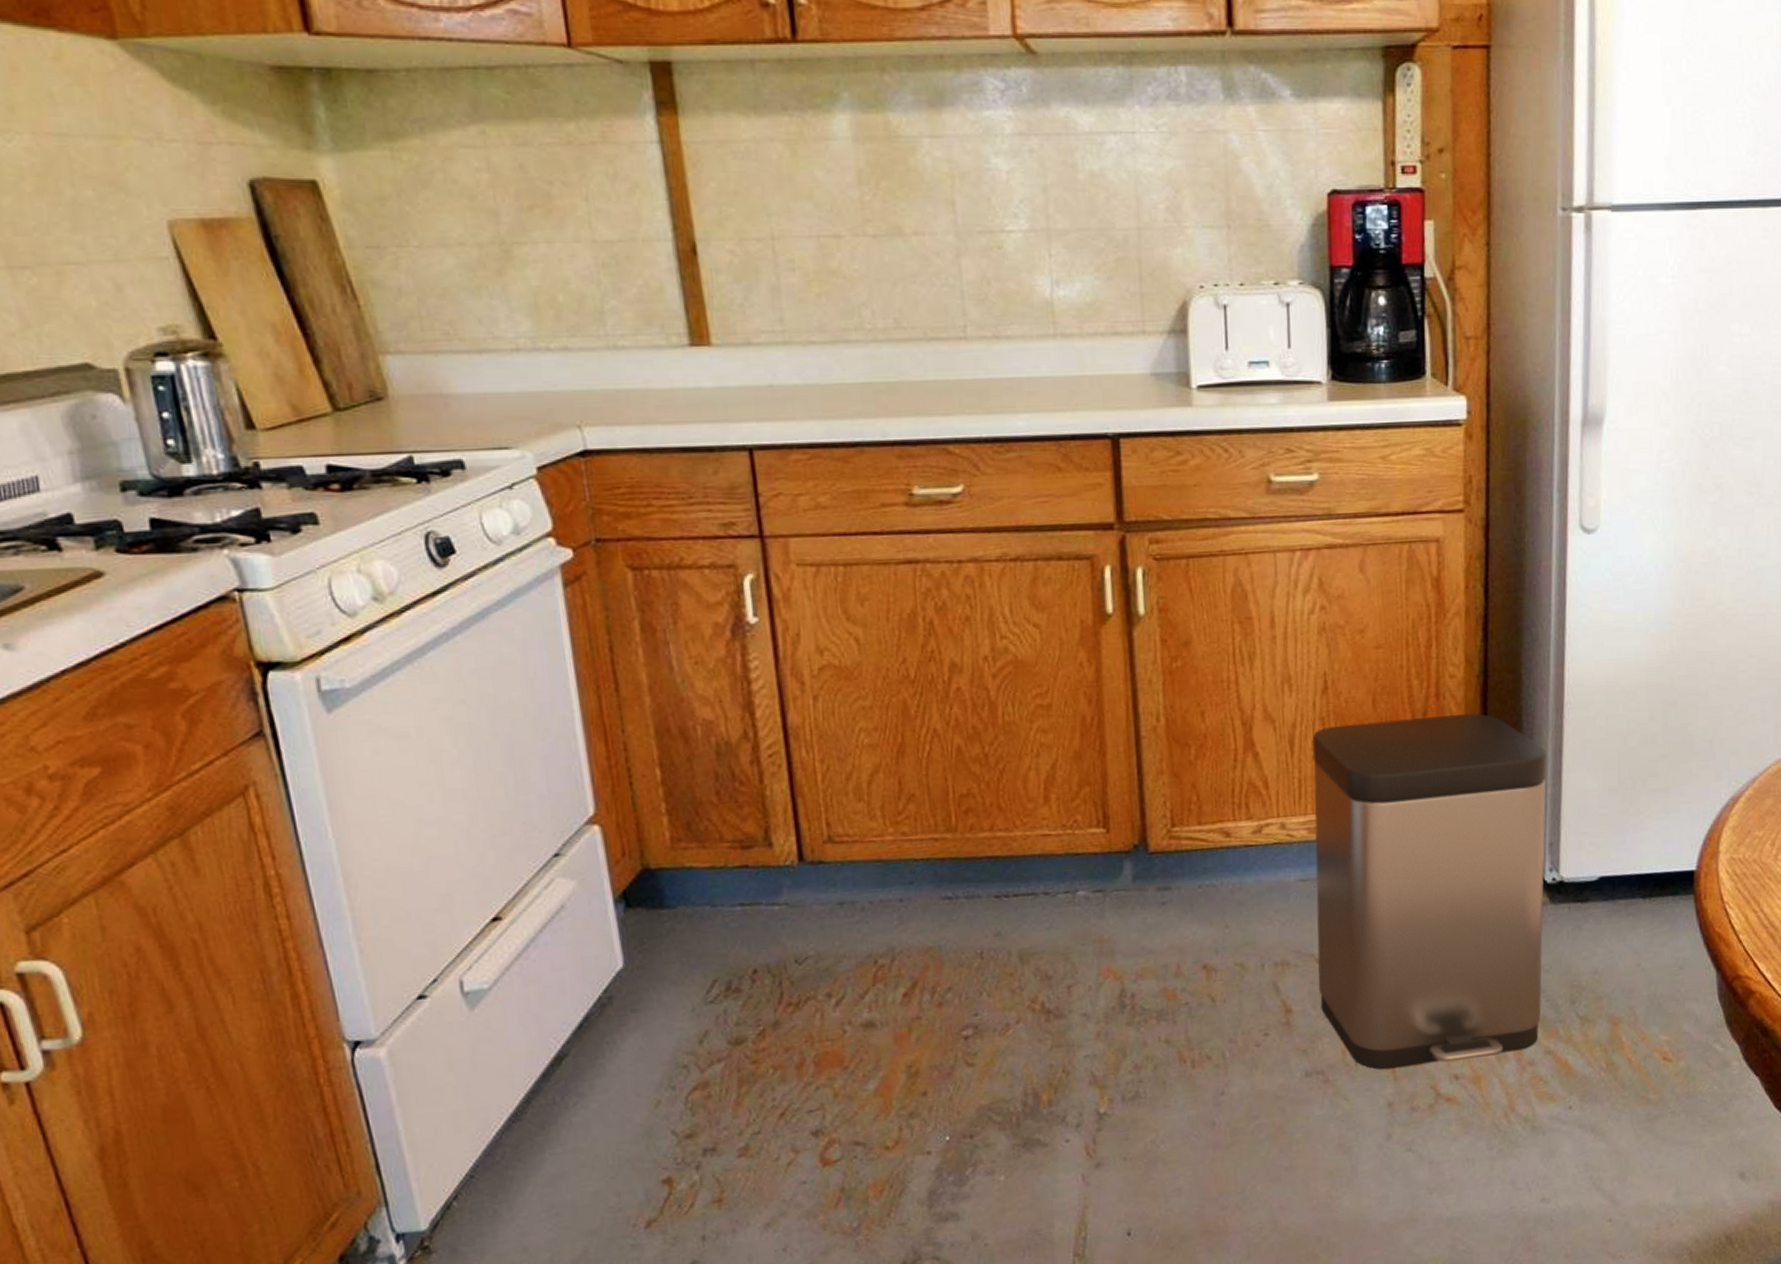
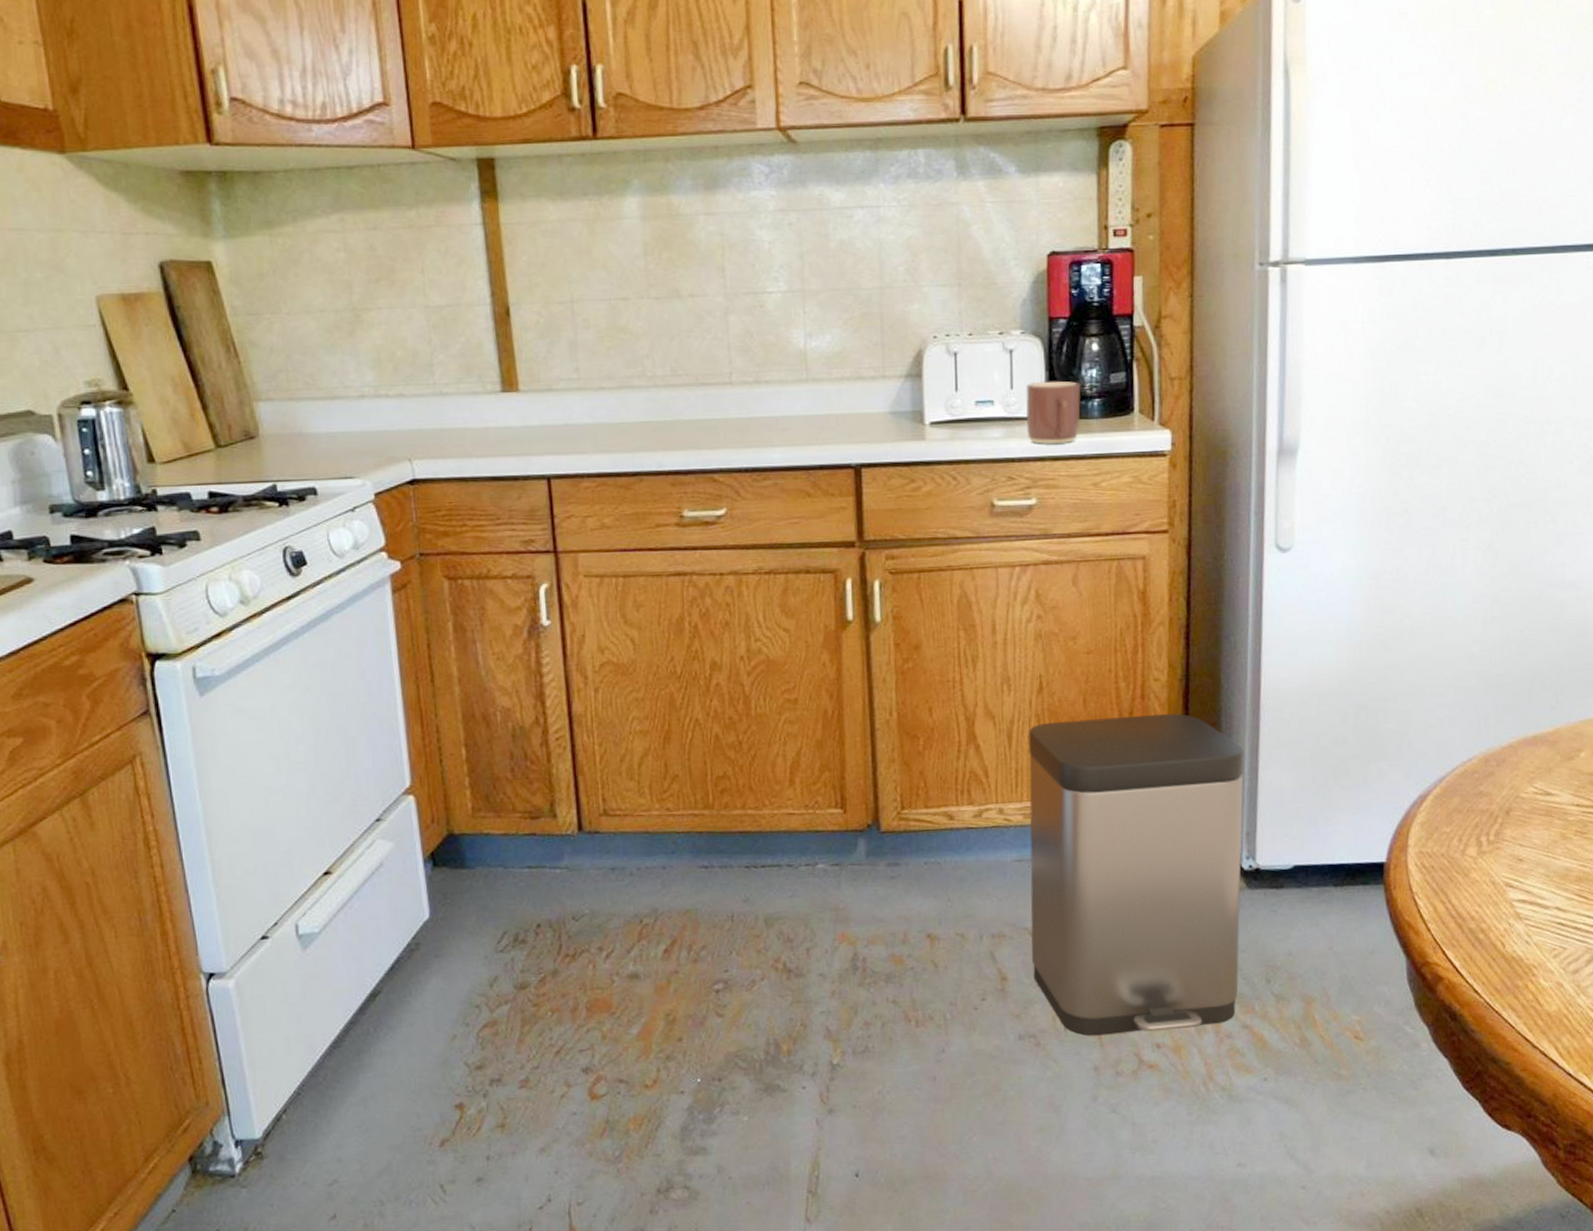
mug: none [1305,339,1367,412] -> present [1025,380,1081,444]

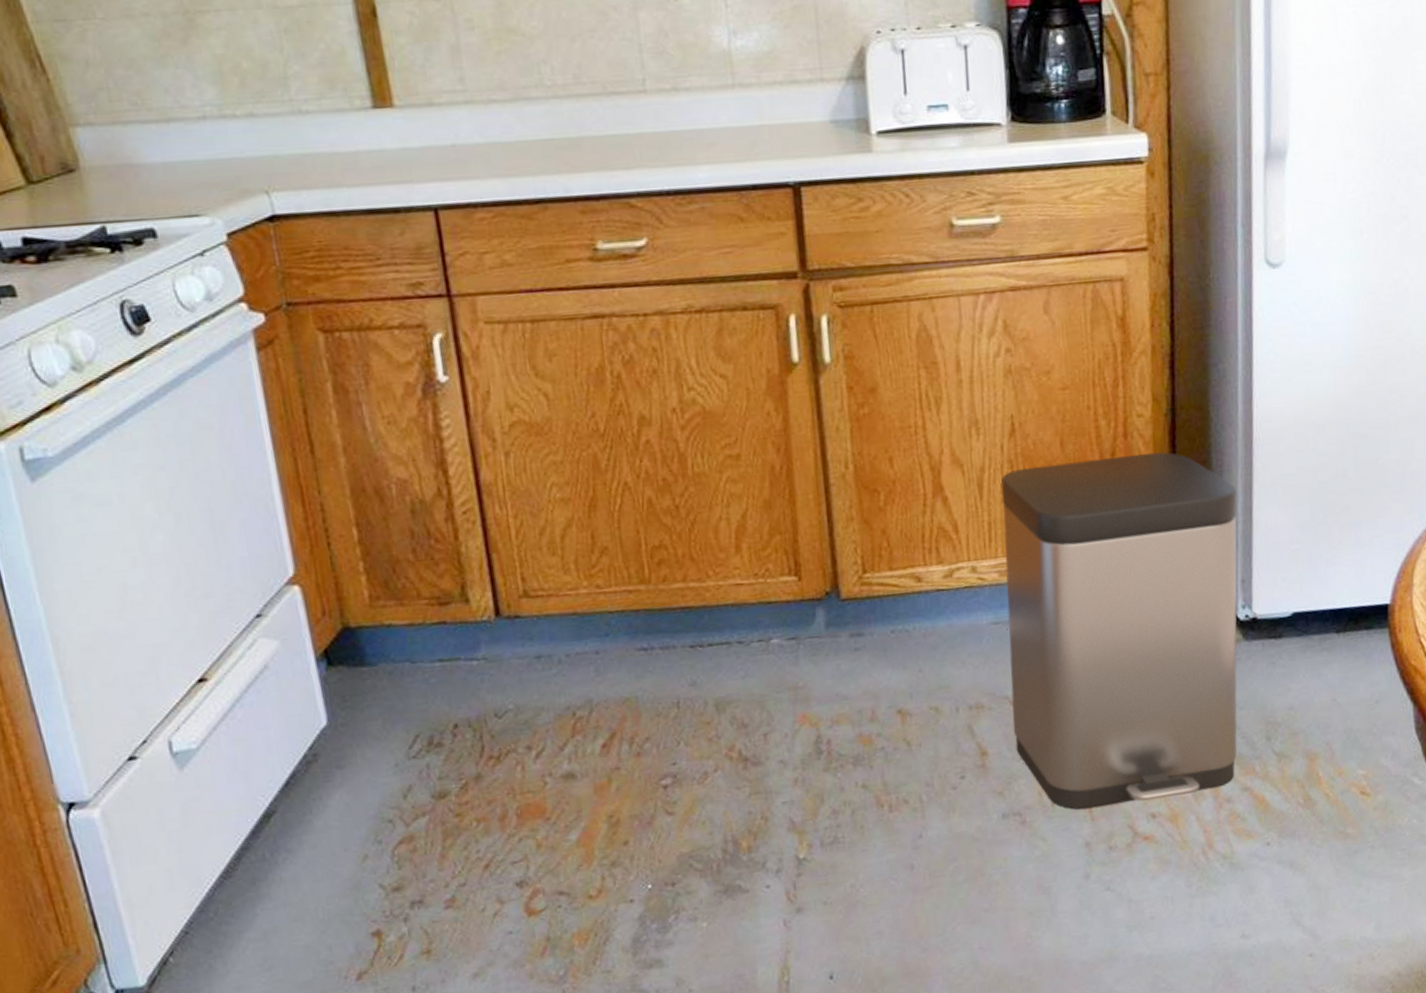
mug: present [1025,380,1081,444] -> none [983,79,1046,153]

